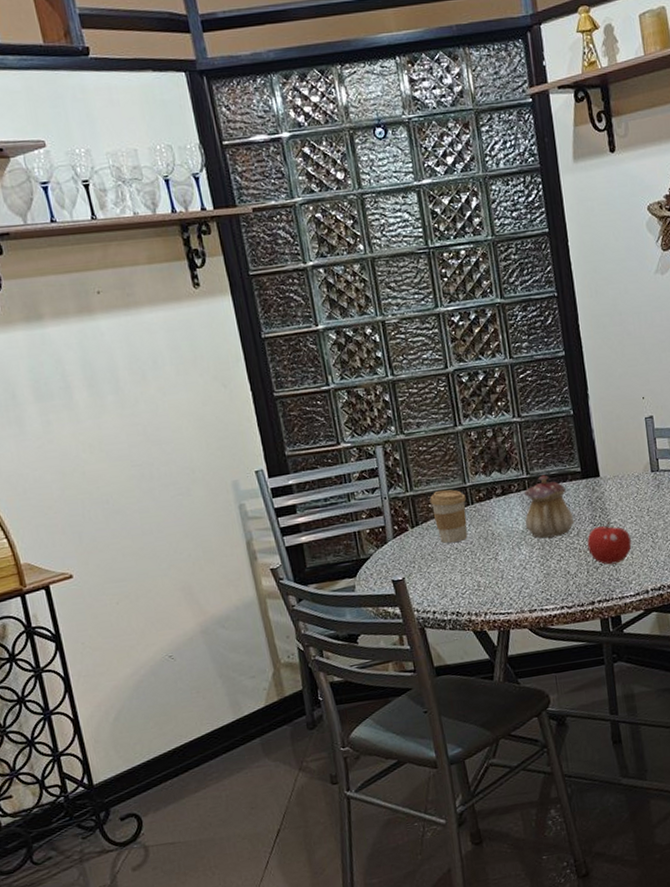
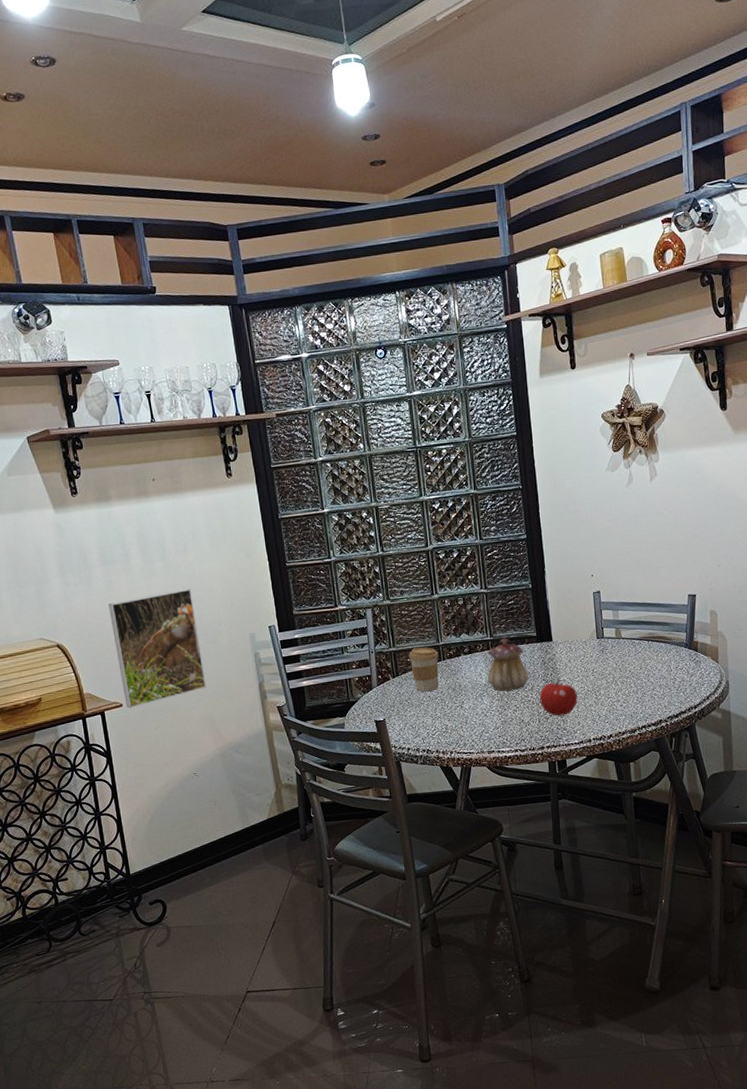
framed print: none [47,427,180,580] -> present [108,588,207,708]

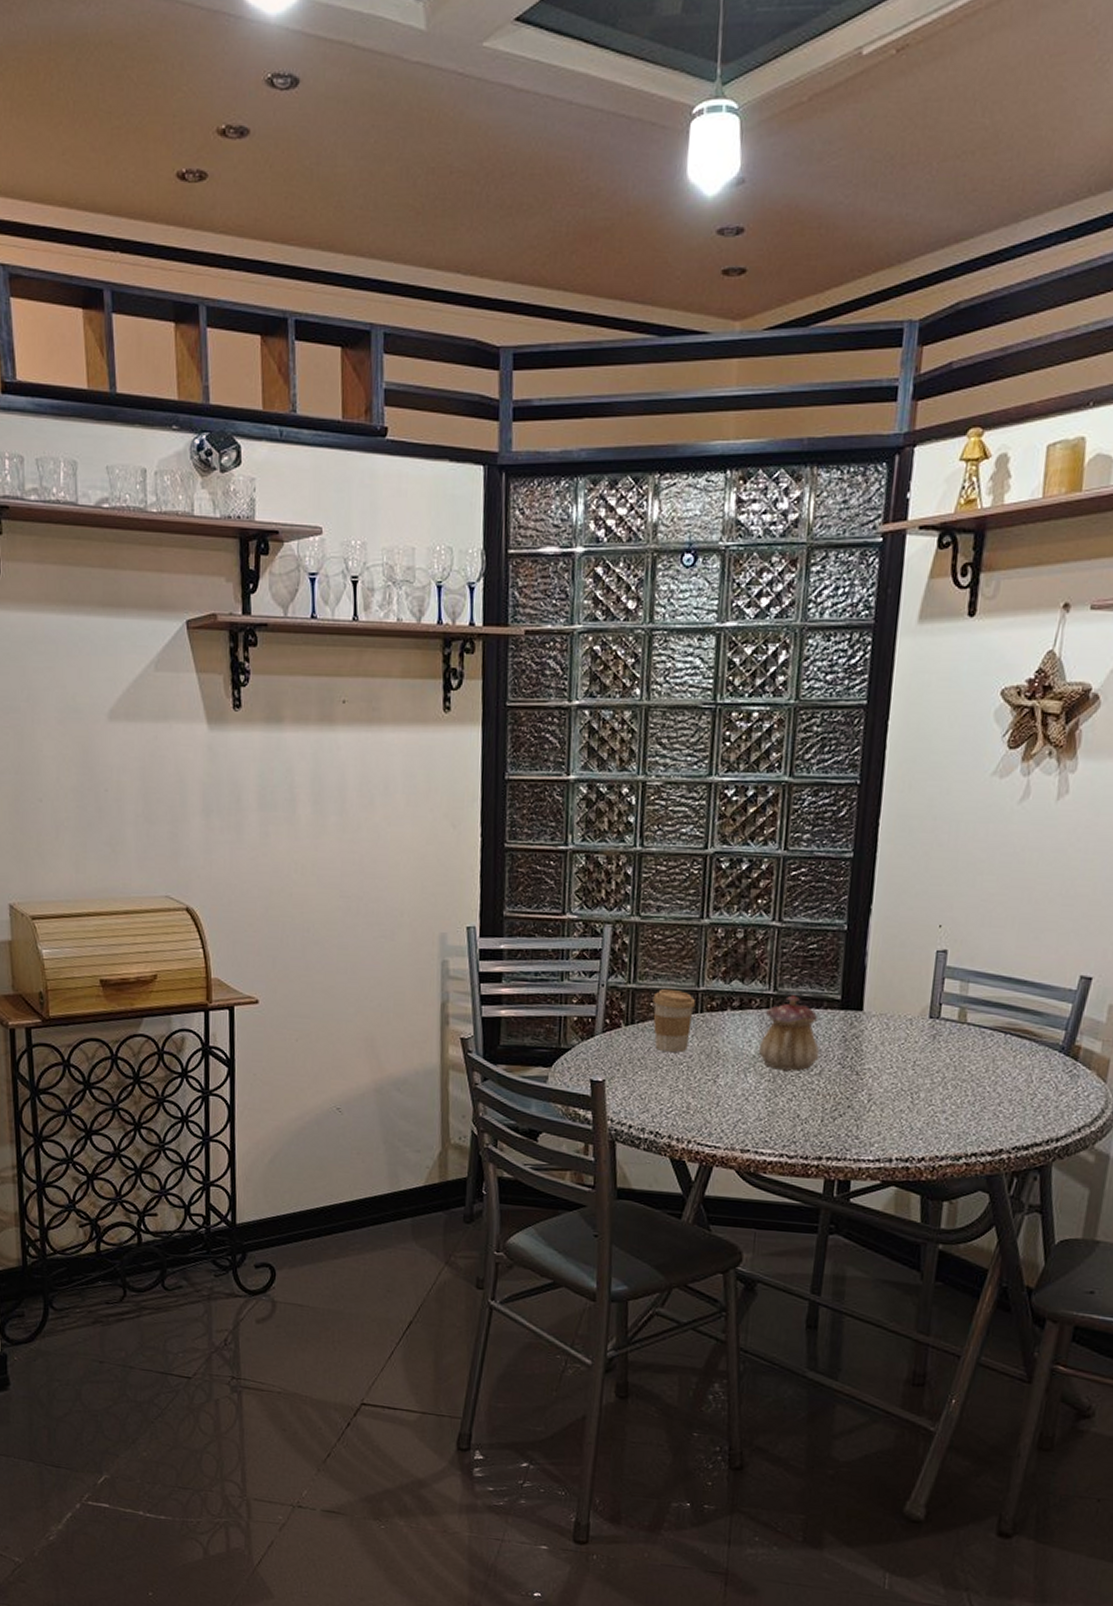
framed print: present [108,588,207,708] -> none [259,857,372,1008]
fruit: present [539,678,578,716] -> none [828,1065,885,1119]

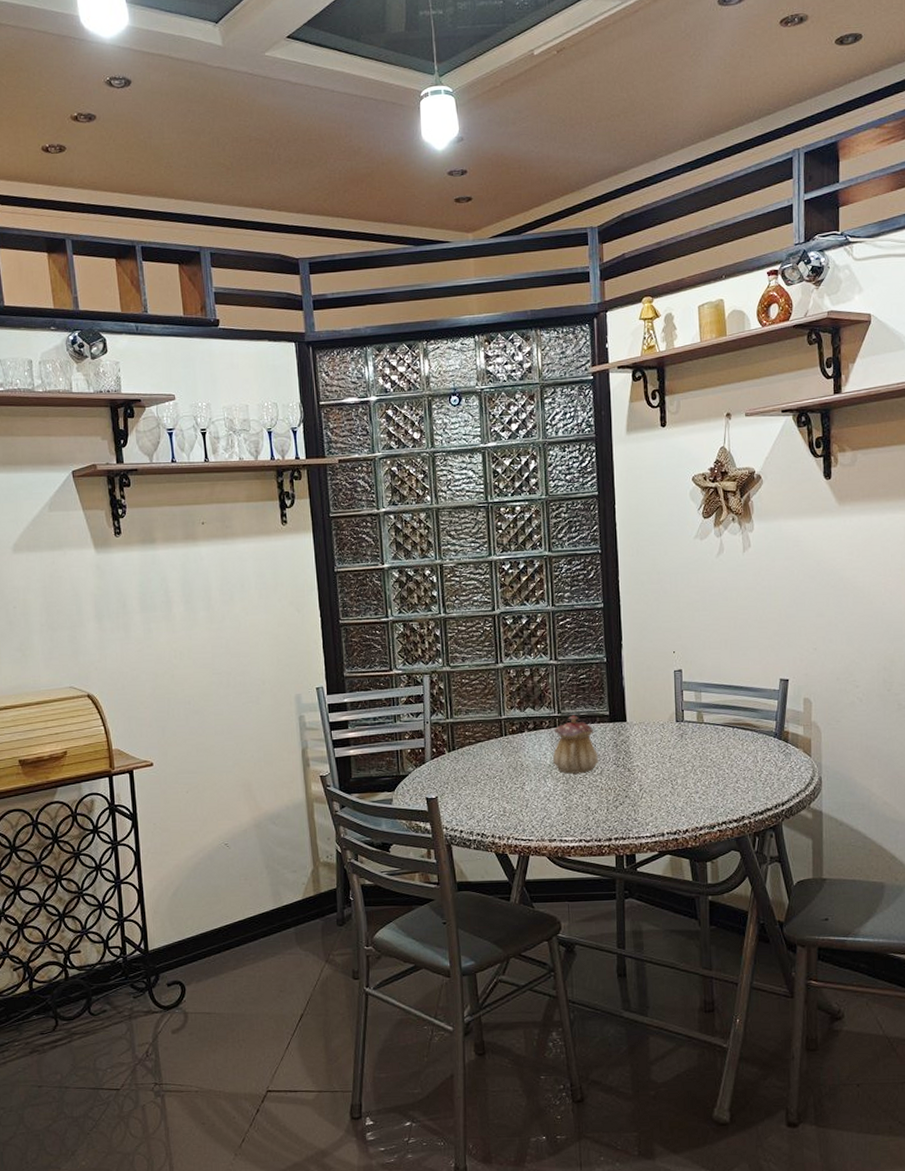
coffee cup: present [653,988,696,1052] -> none [467,720,501,769]

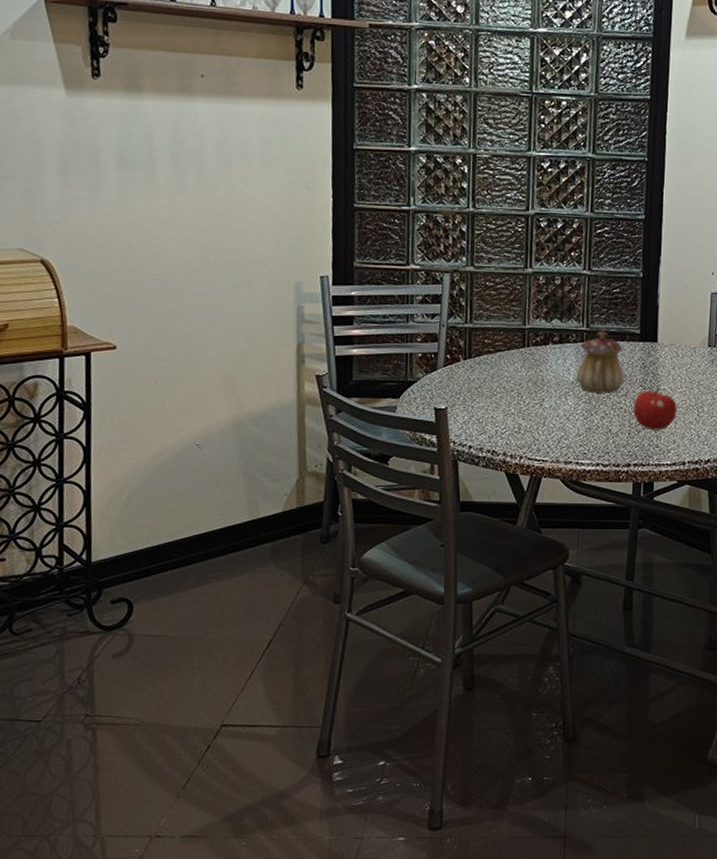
fruit: none [609,763,652,805] -> present [633,386,677,431]

